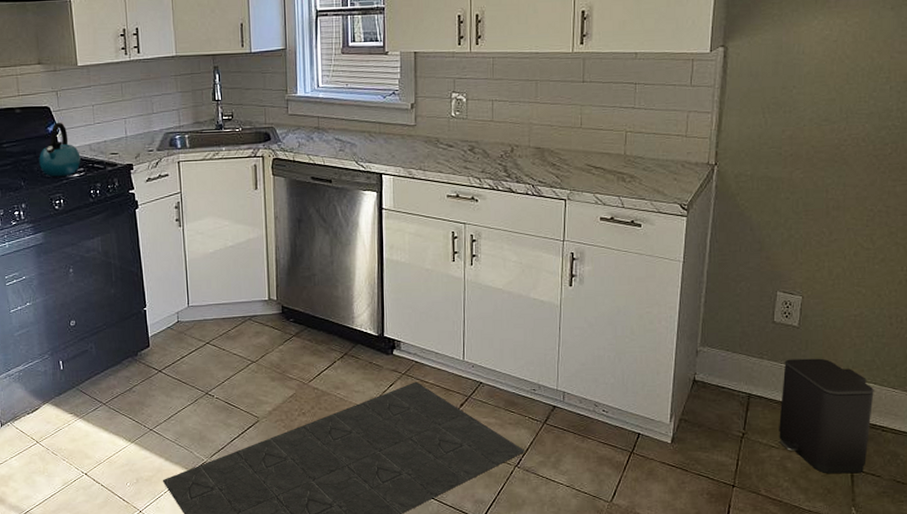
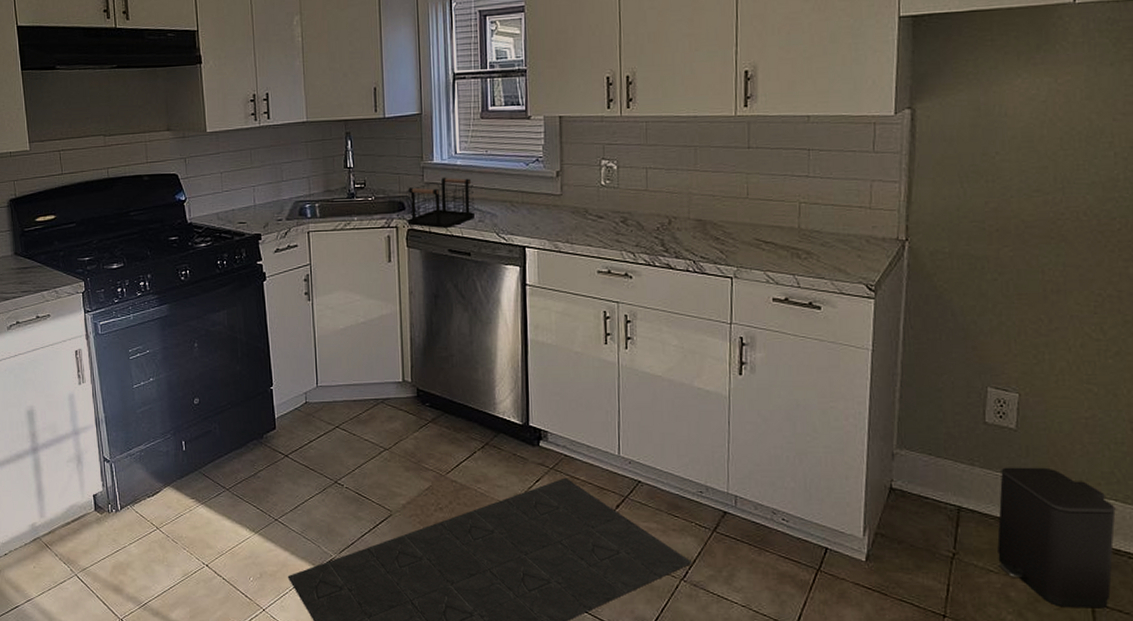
kettle: present [39,122,81,177] -> none [166,189,208,247]
dish rack: none [271,109,336,158] -> present [406,177,475,229]

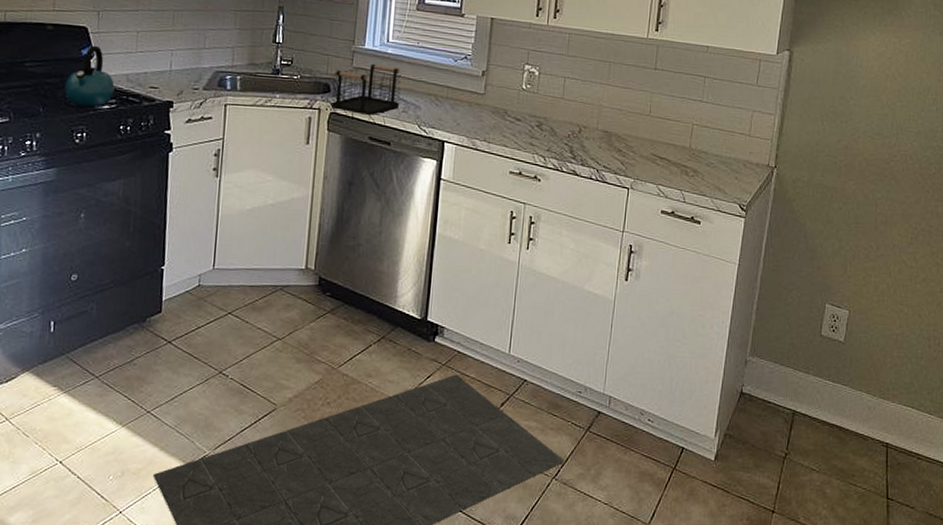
kettle: none [166,189,208,247] -> present [64,45,115,107]
pedal bin: present [997,467,1116,609] -> none [820,376,912,504]

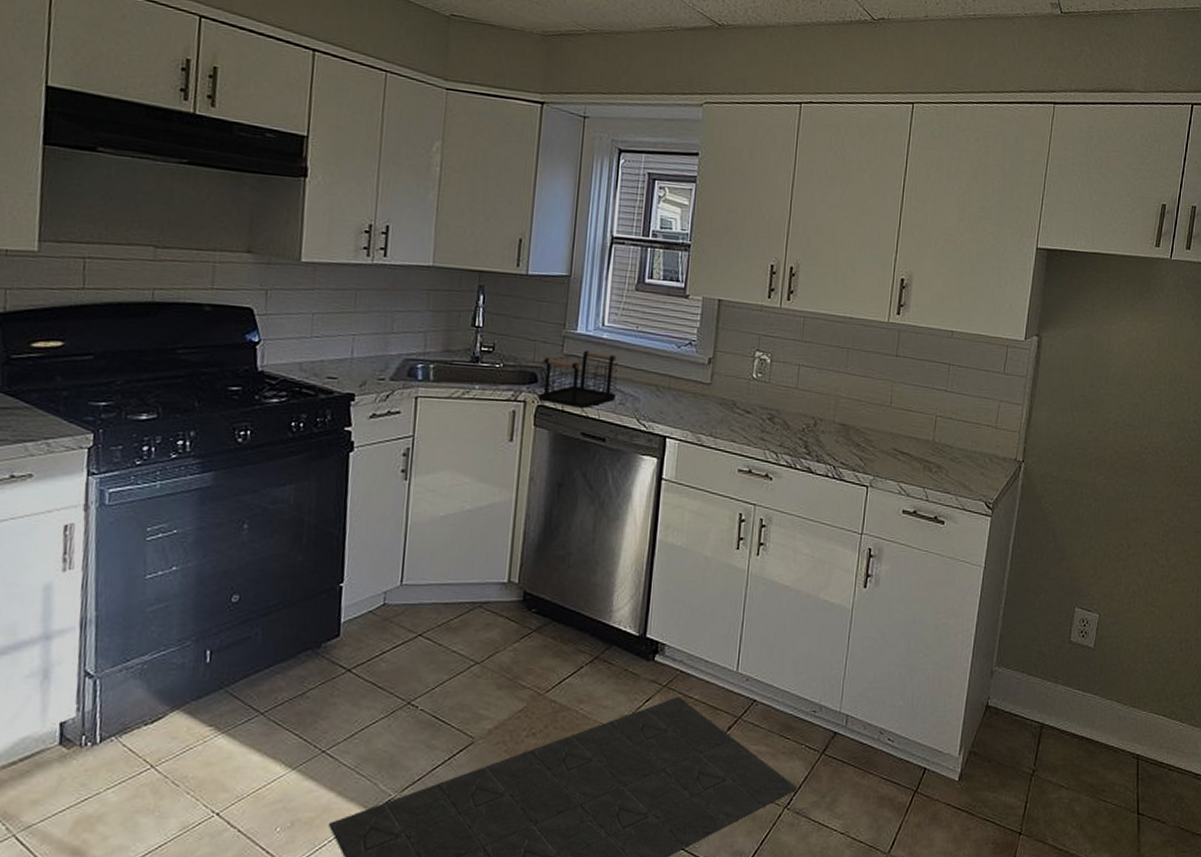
kettle: present [64,45,115,107] -> none [225,329,286,401]

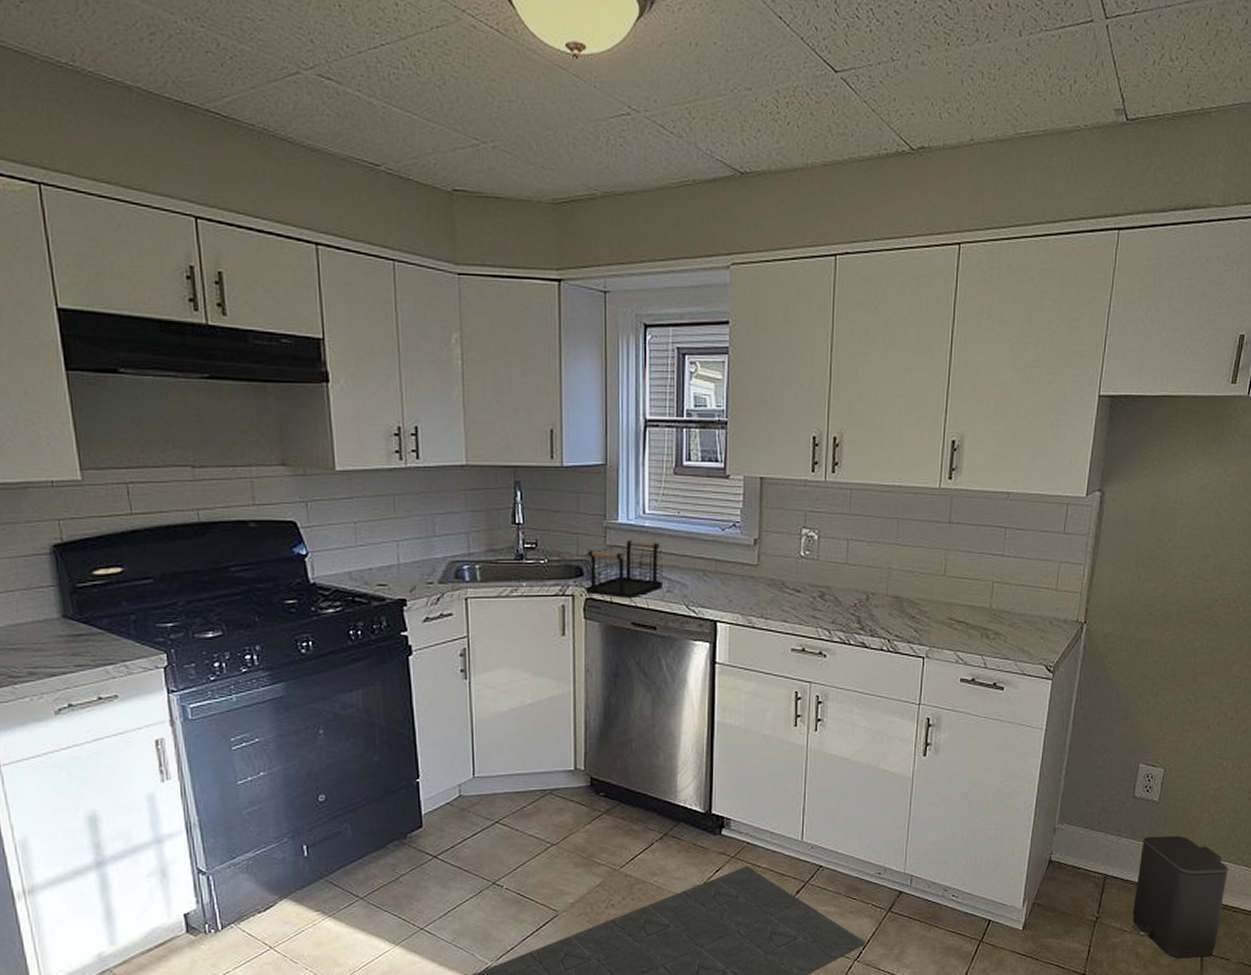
pedal bin: none [1068,685,1163,820] -> present [1132,835,1229,959]

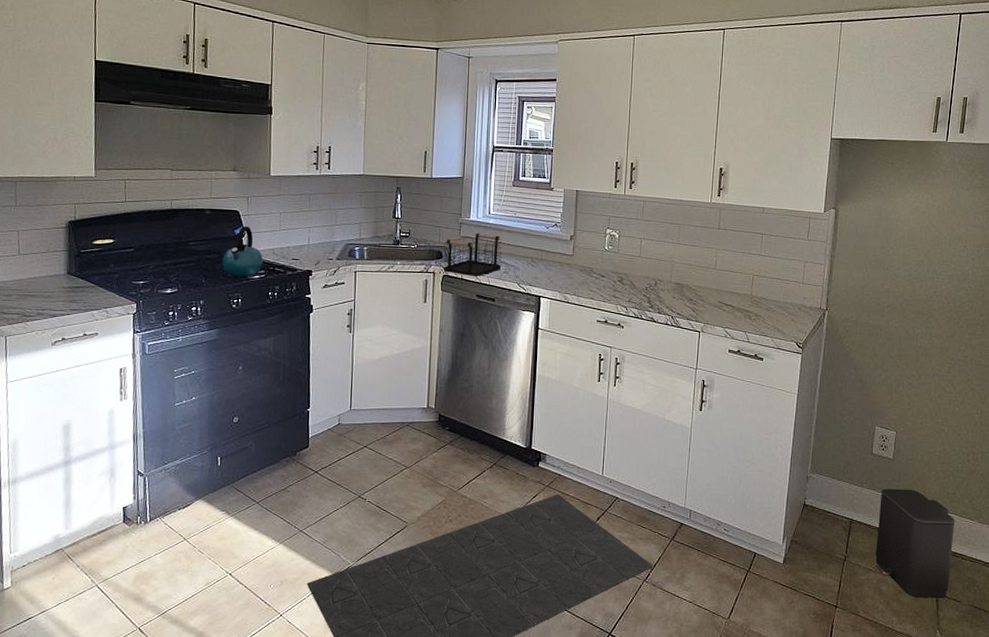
kettle: none [280,541,337,612] -> present [222,225,263,277]

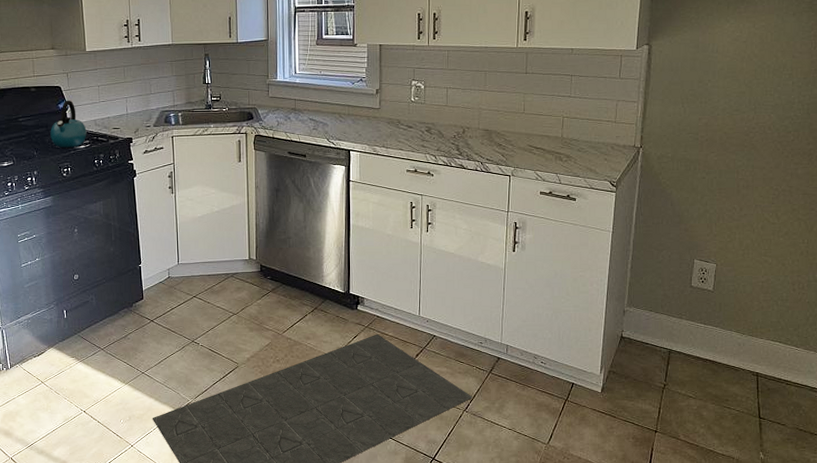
dish rack: present [443,232,502,277] -> none [254,92,311,135]
pedal bin: present [875,488,955,598] -> none [696,319,779,422]

